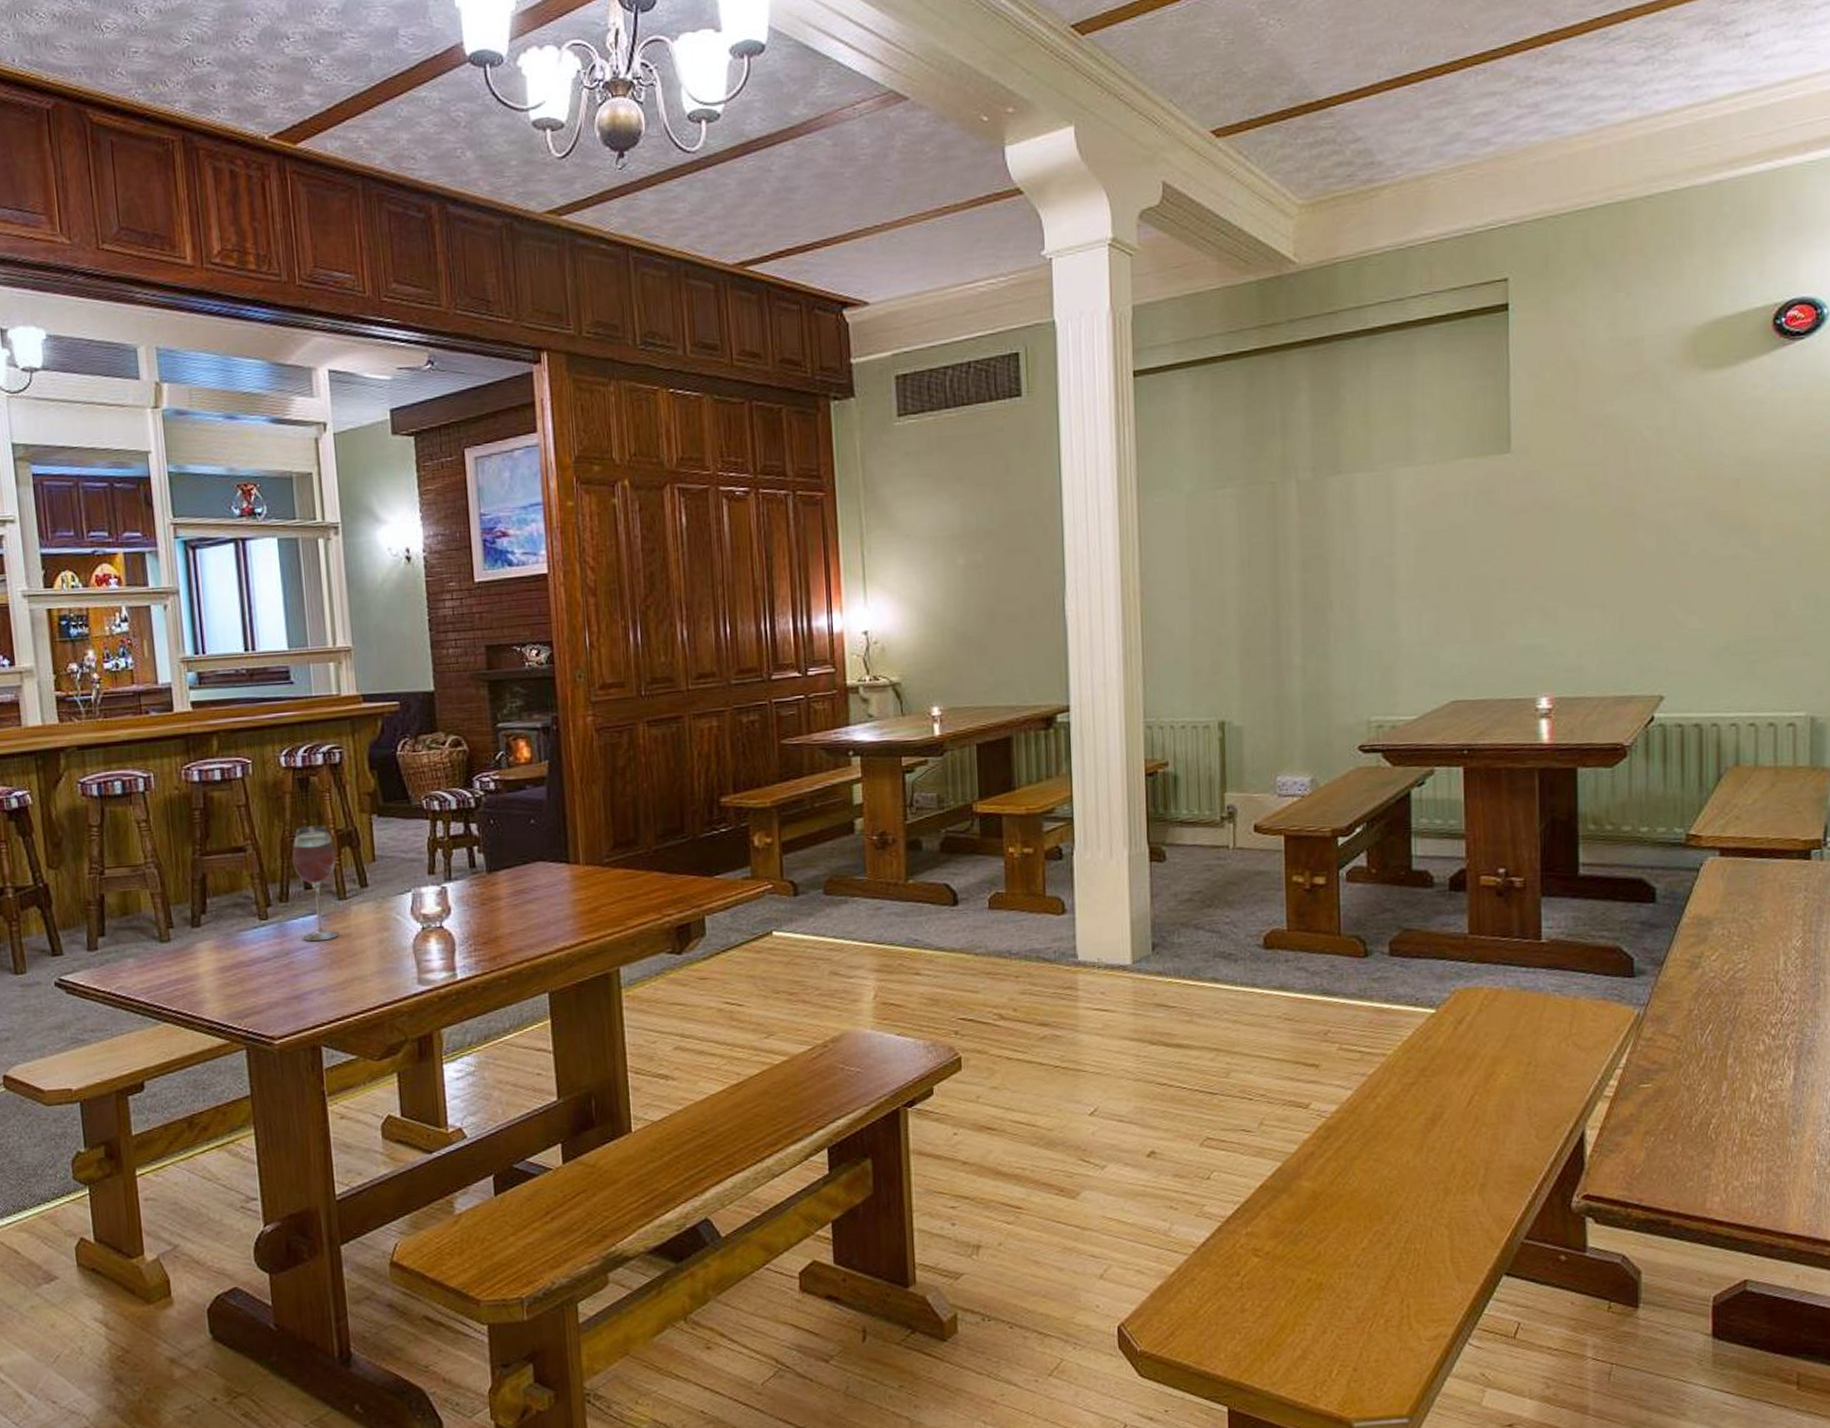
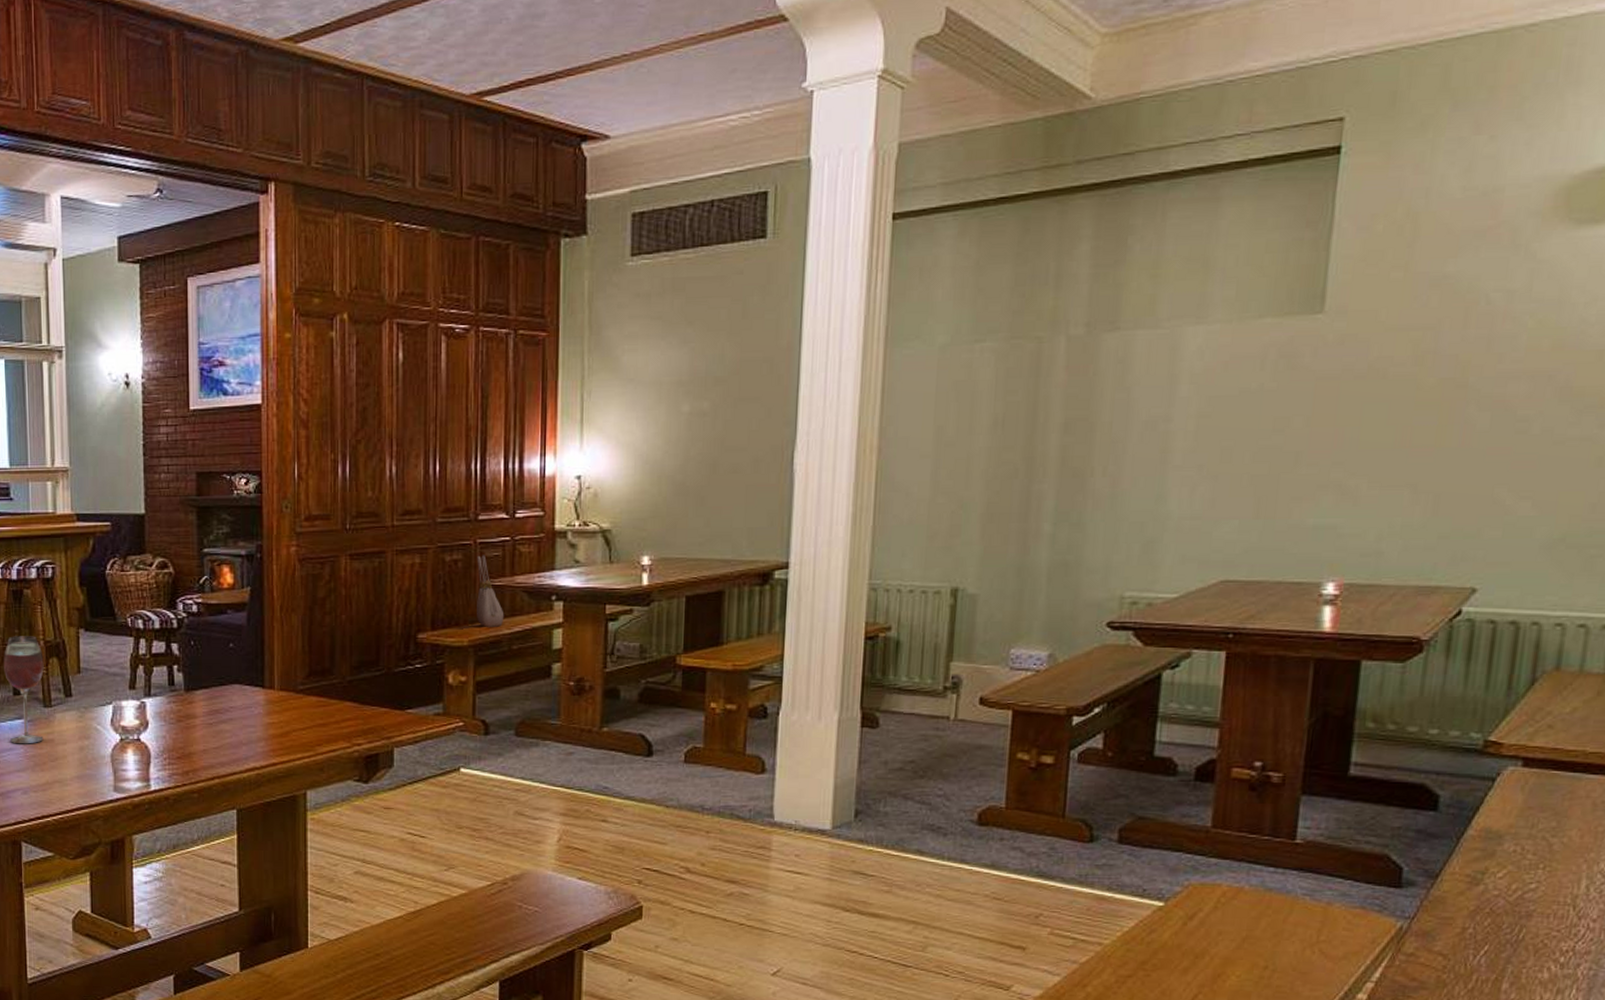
handbag: none [774,714,805,788] -> present [477,555,505,628]

